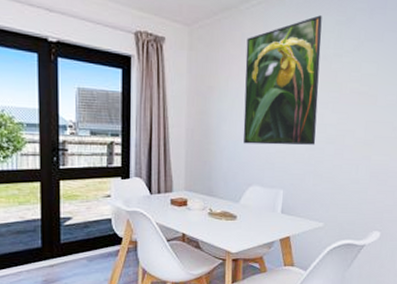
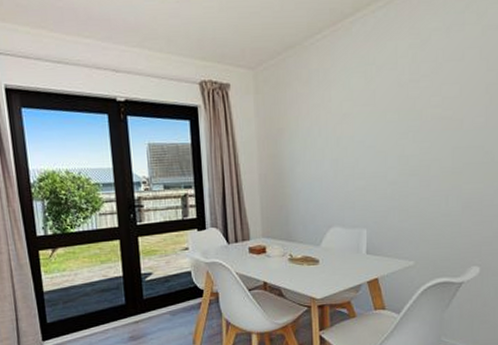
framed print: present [243,15,322,145] -> none [314,41,398,184]

